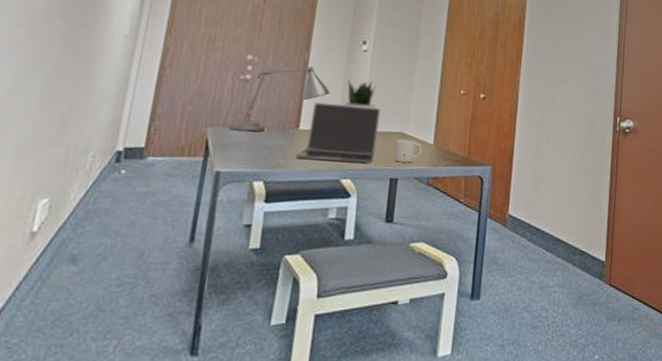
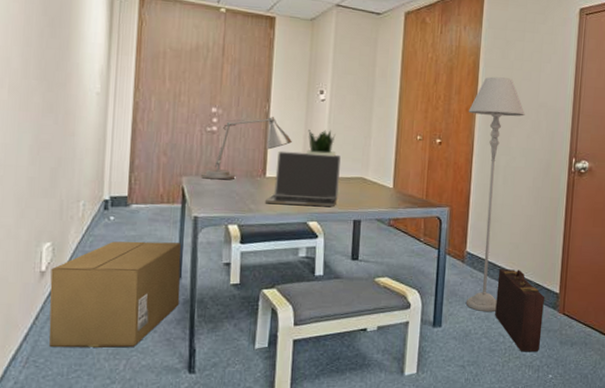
box: none [28,198,198,325] -> present [49,241,181,348]
mug: present [393,138,423,163] -> none [355,183,383,206]
floor lamp: none [507,33,570,283] -> present [466,76,525,313]
briefcase: none [538,233,590,329] -> present [495,268,545,352]

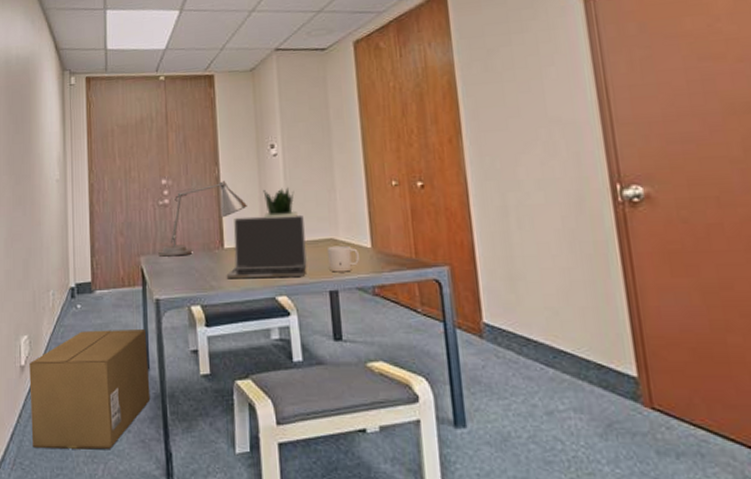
mug: none [355,183,383,206] -> present [326,245,360,273]
floor lamp: present [466,76,525,313] -> none [452,93,543,407]
briefcase: present [495,268,545,352] -> none [535,343,624,466]

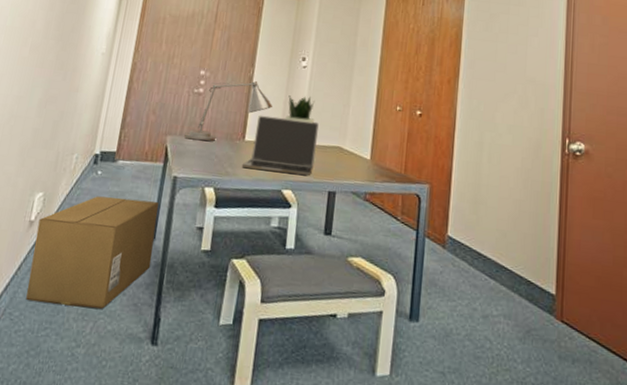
mug: present [326,245,360,273] -> none [331,152,360,178]

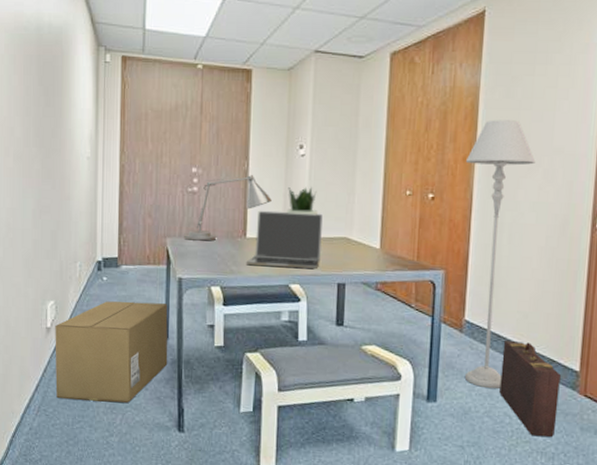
floor lamp: none [447,49,511,310] -> present [465,120,536,389]
briefcase: none [480,258,538,365] -> present [499,339,561,437]

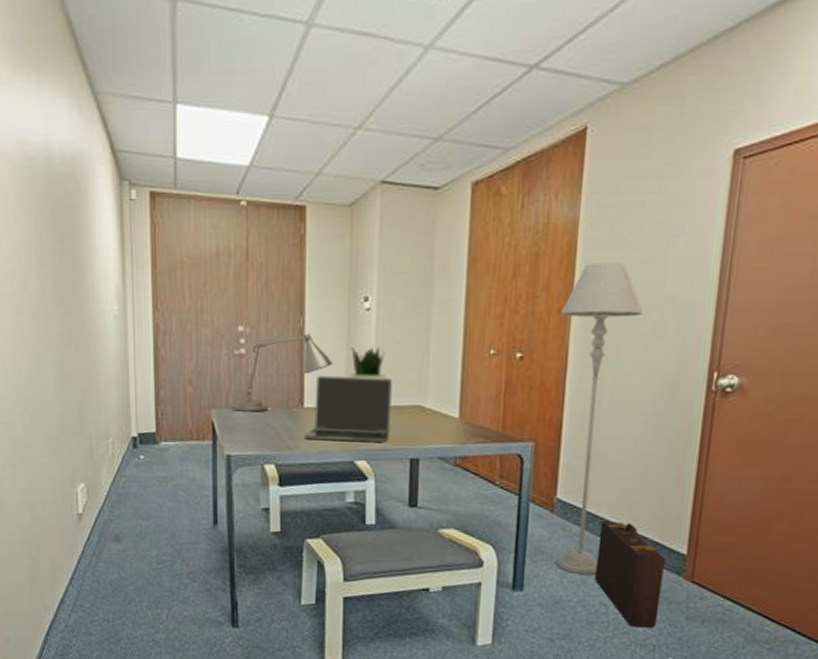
box: present [55,301,168,403] -> none [87,482,218,596]

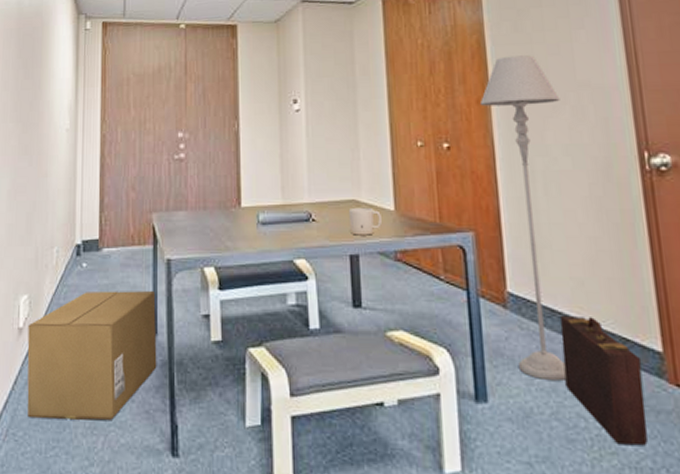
box: none [87,482,218,596] -> present [27,291,157,421]
desk lamp: present [230,334,332,412] -> none [170,136,267,214]
laptop: present [305,375,392,442] -> none [243,173,327,239]
planter: present [350,347,386,379] -> none [284,145,319,175]
mug: none [412,413,446,441] -> present [348,207,383,236]

